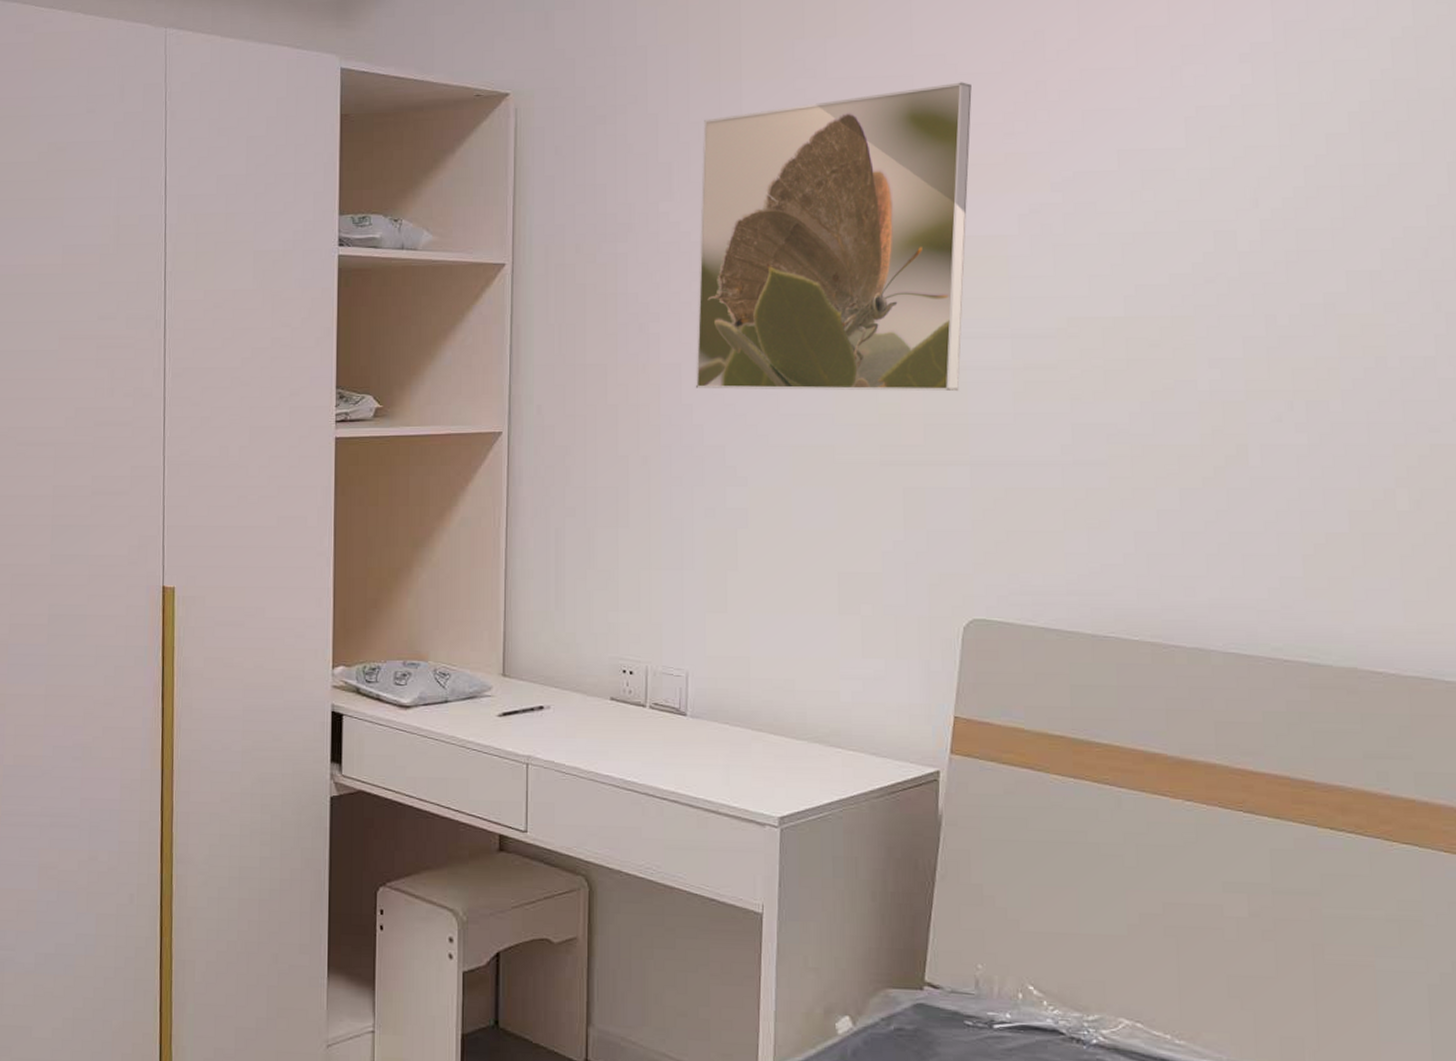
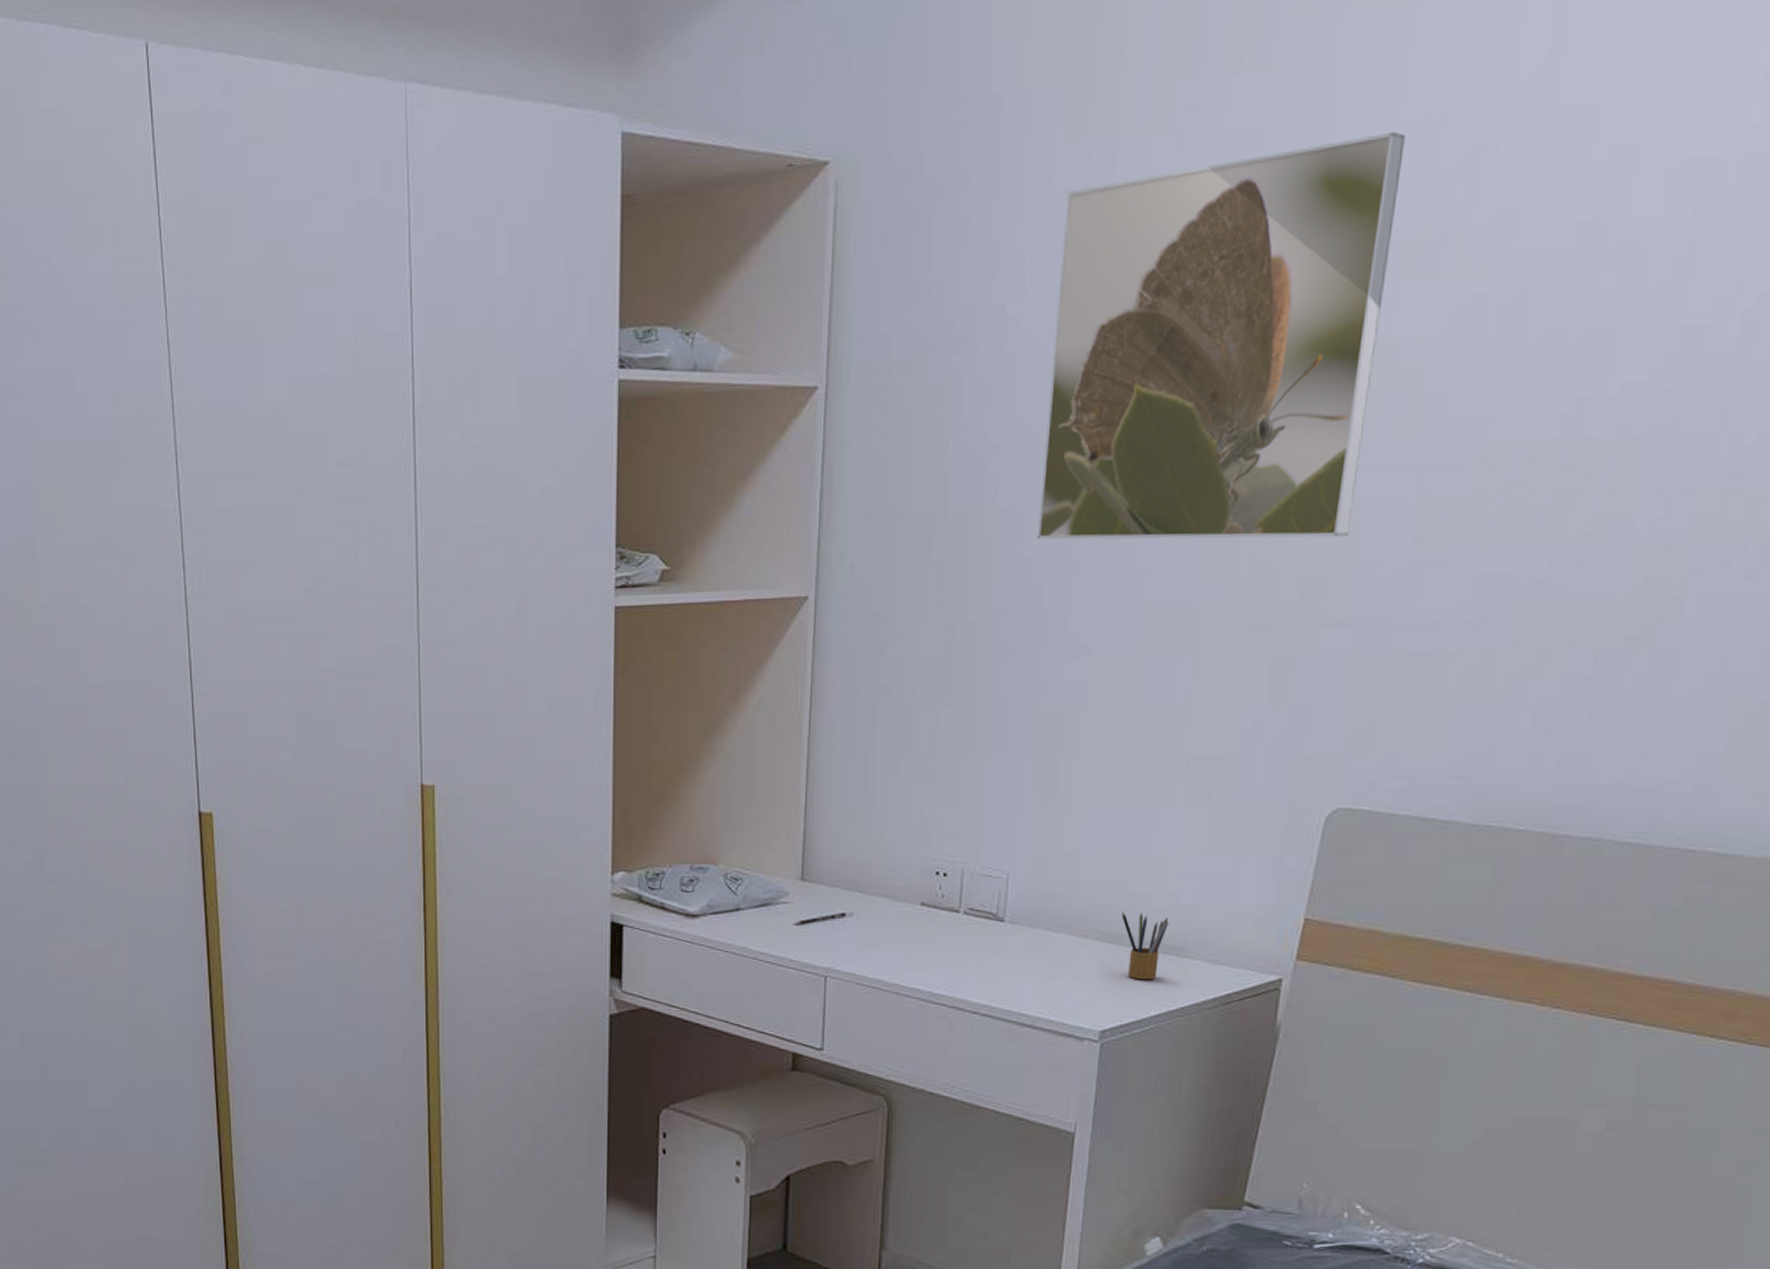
pencil box: none [791,707,834,771] -> present [1122,911,1169,980]

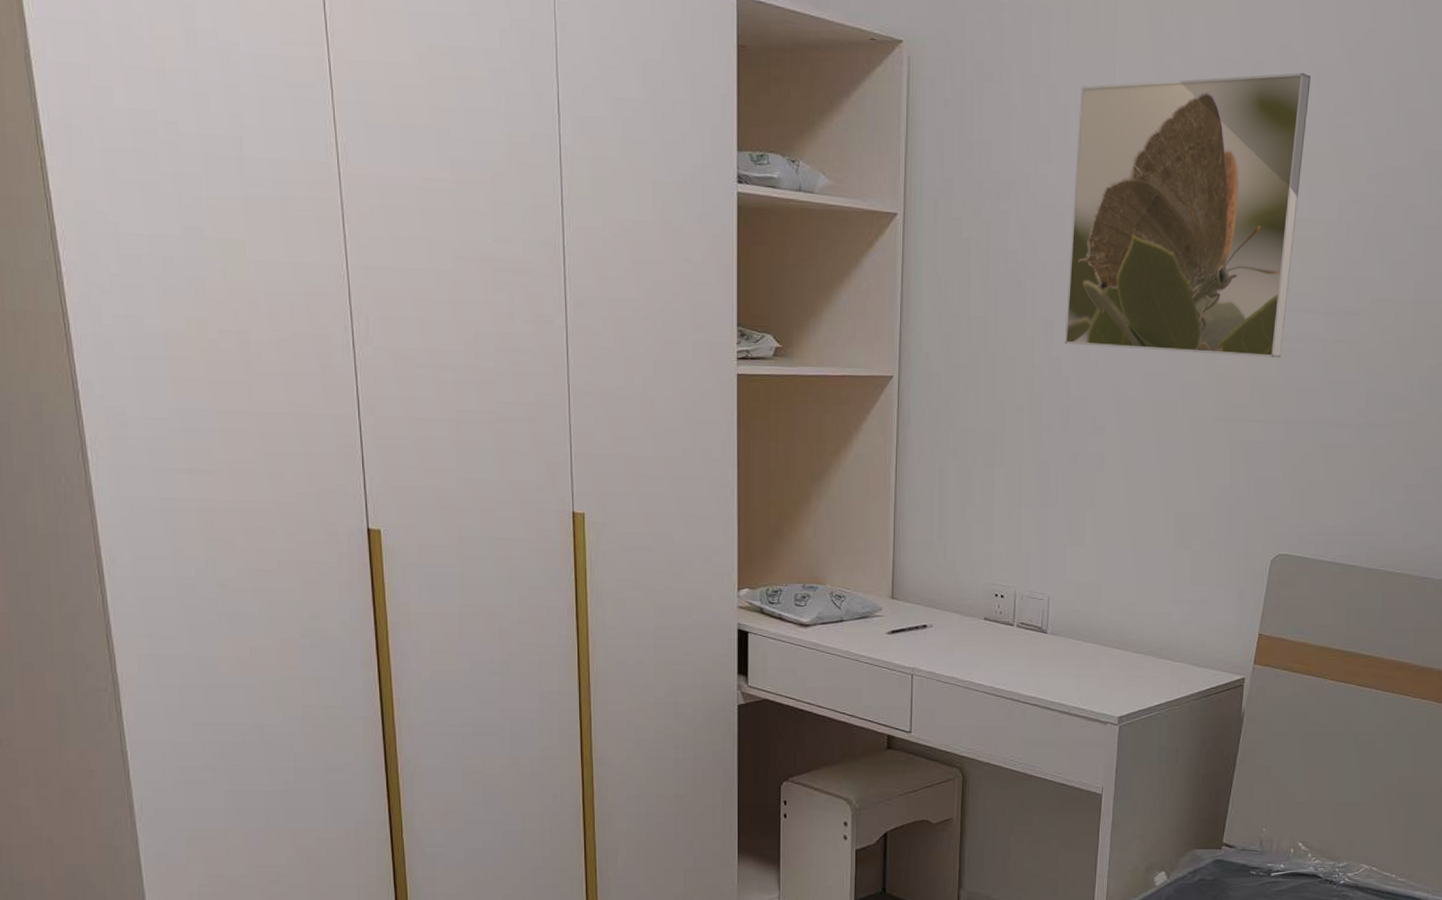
pencil box: present [1122,911,1169,980] -> none [1132,626,1166,679]

